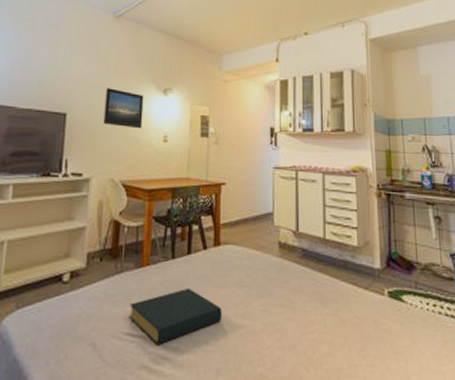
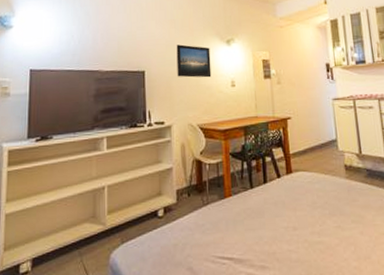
hardback book: present [129,287,223,346] -> none [218,212,301,266]

